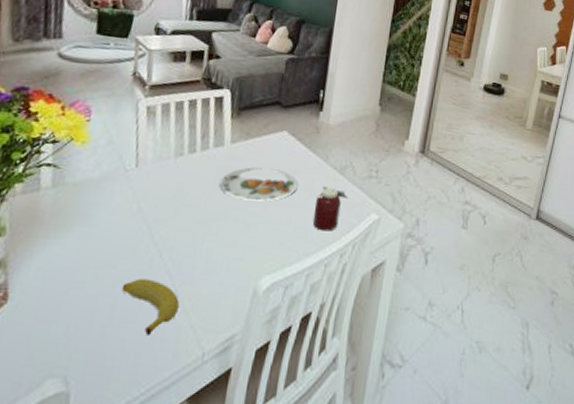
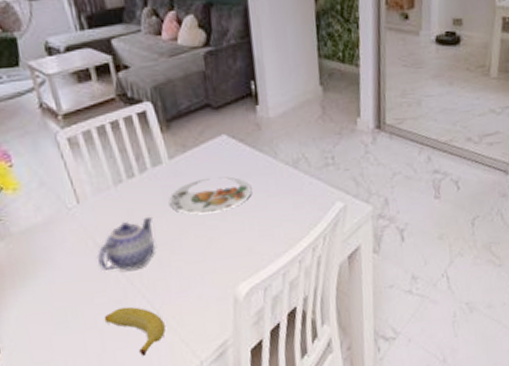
teapot: none [135,192,201,242] -> present [96,216,155,271]
jar: present [312,186,348,231] -> none [274,184,308,230]

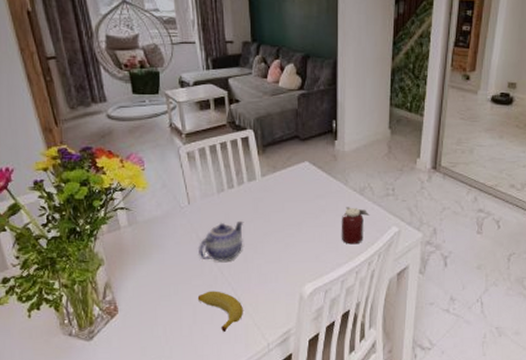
plate: present [169,176,252,215] -> none [258,196,324,224]
jar: none [274,184,308,230] -> present [341,207,370,245]

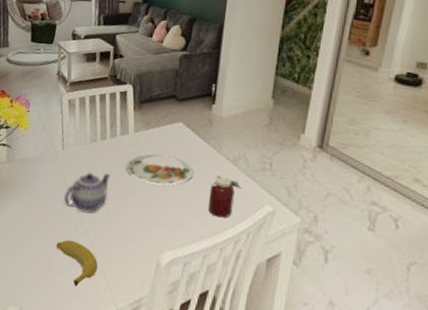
plate: none [258,196,324,224] -> present [126,154,194,185]

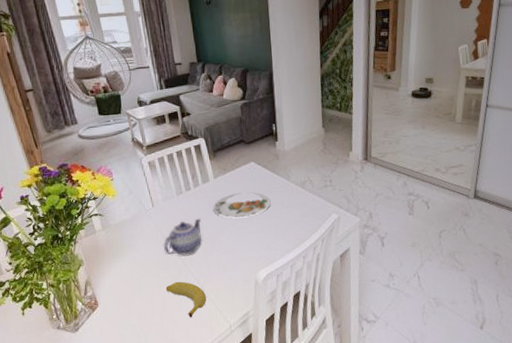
jar: present [207,175,242,218] -> none [286,199,312,233]

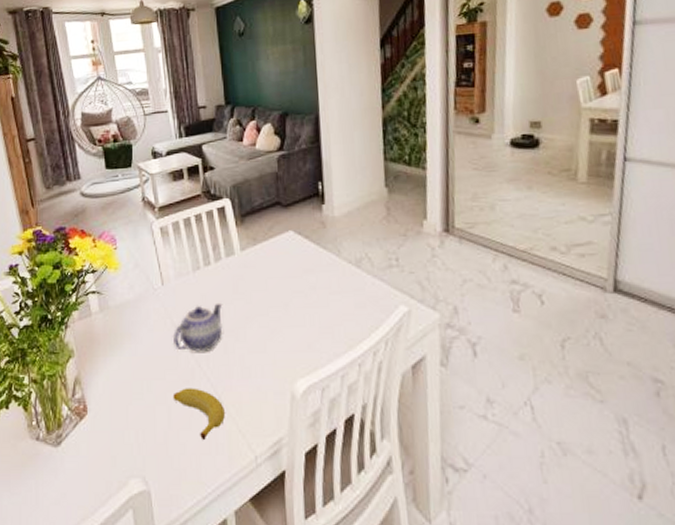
plate: present [213,192,271,219] -> none [238,271,315,305]

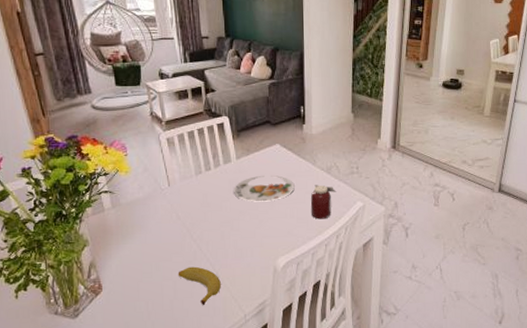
teapot: present [172,302,223,352] -> none [177,200,221,239]
plate: none [238,271,315,305] -> present [234,175,295,202]
jar: none [336,282,370,329] -> present [310,185,337,219]

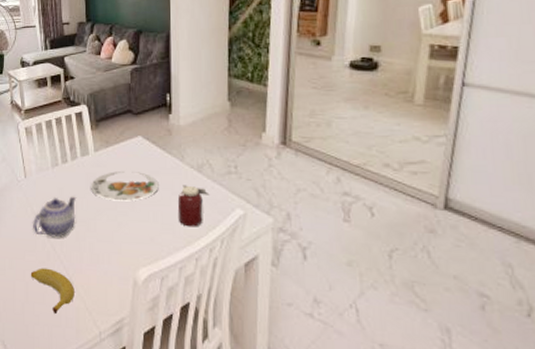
teapot: none [177,200,221,239] -> present [32,196,77,238]

